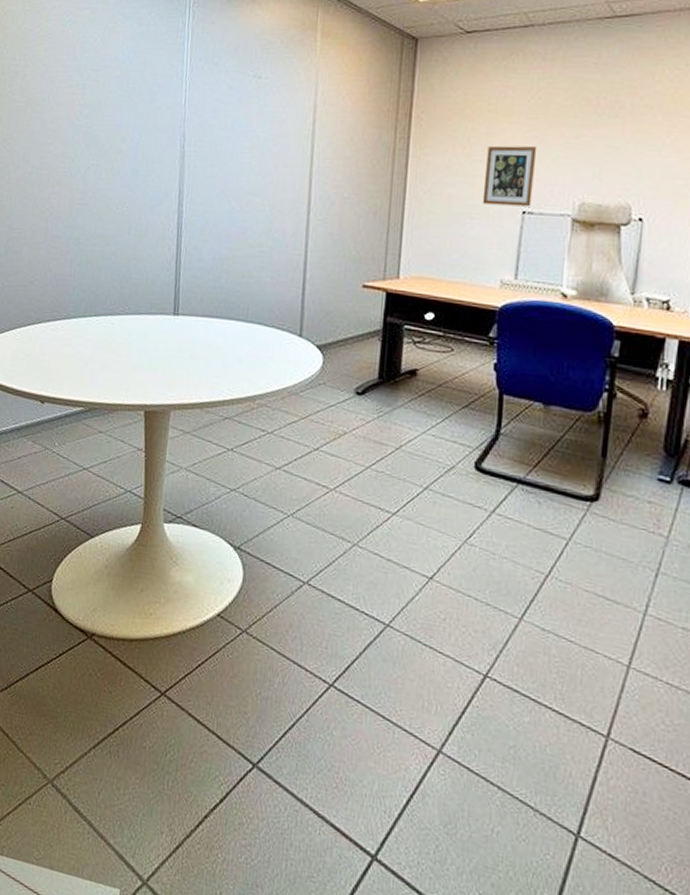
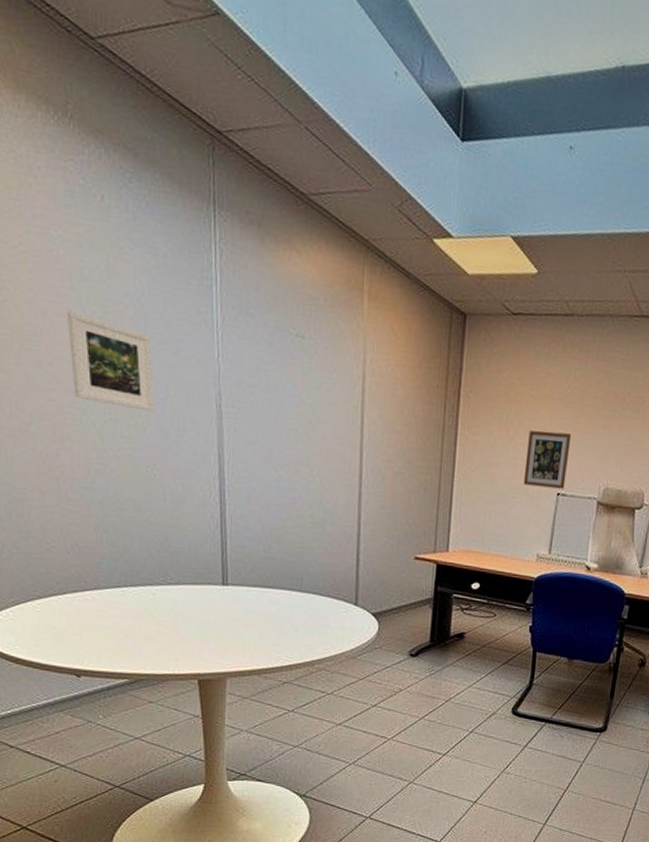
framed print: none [67,77,131,156] -> present [67,310,155,412]

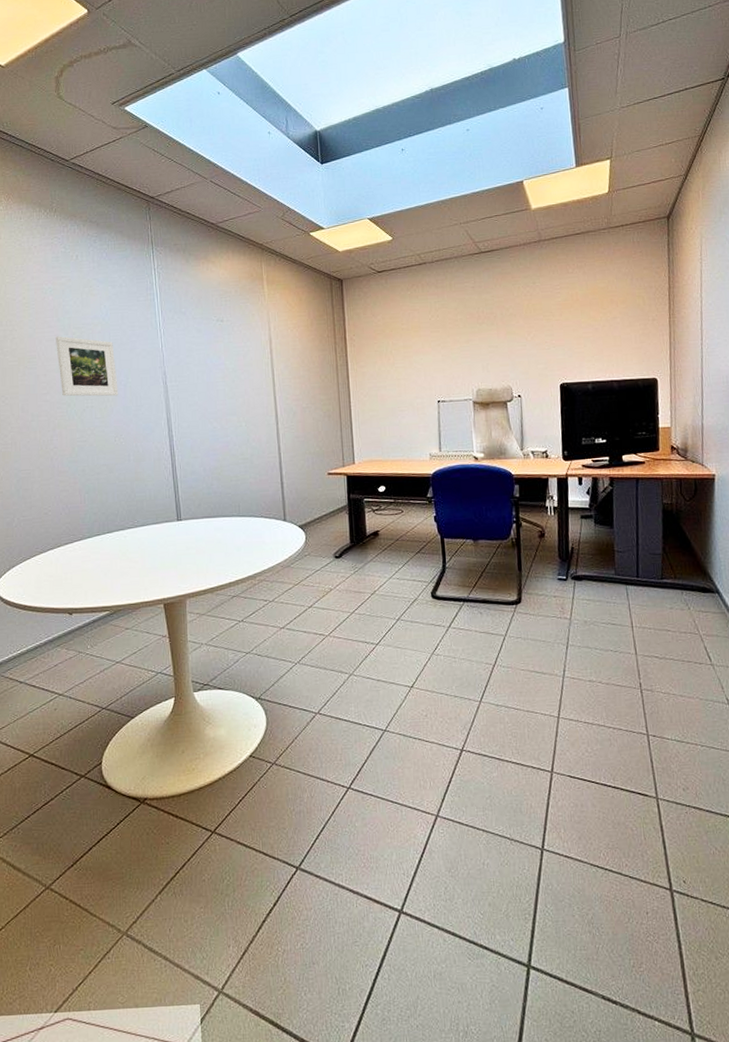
wall art: present [523,430,572,489] -> none [406,352,443,399]

